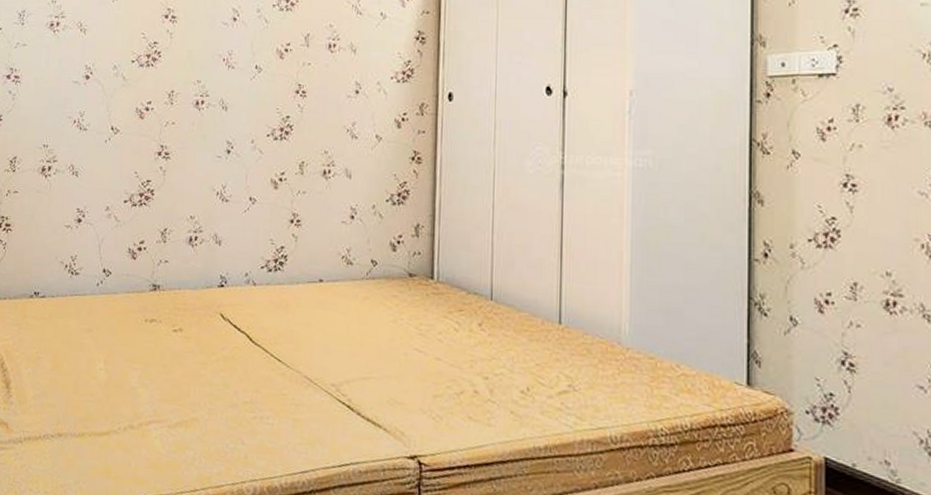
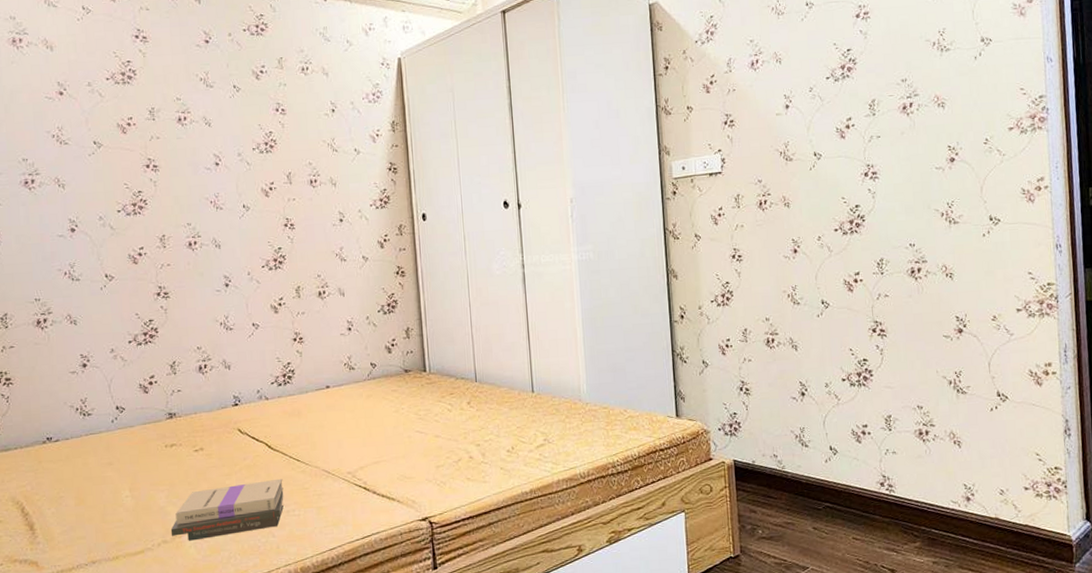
books: none [138,375,260,433] -> present [170,478,284,541]

